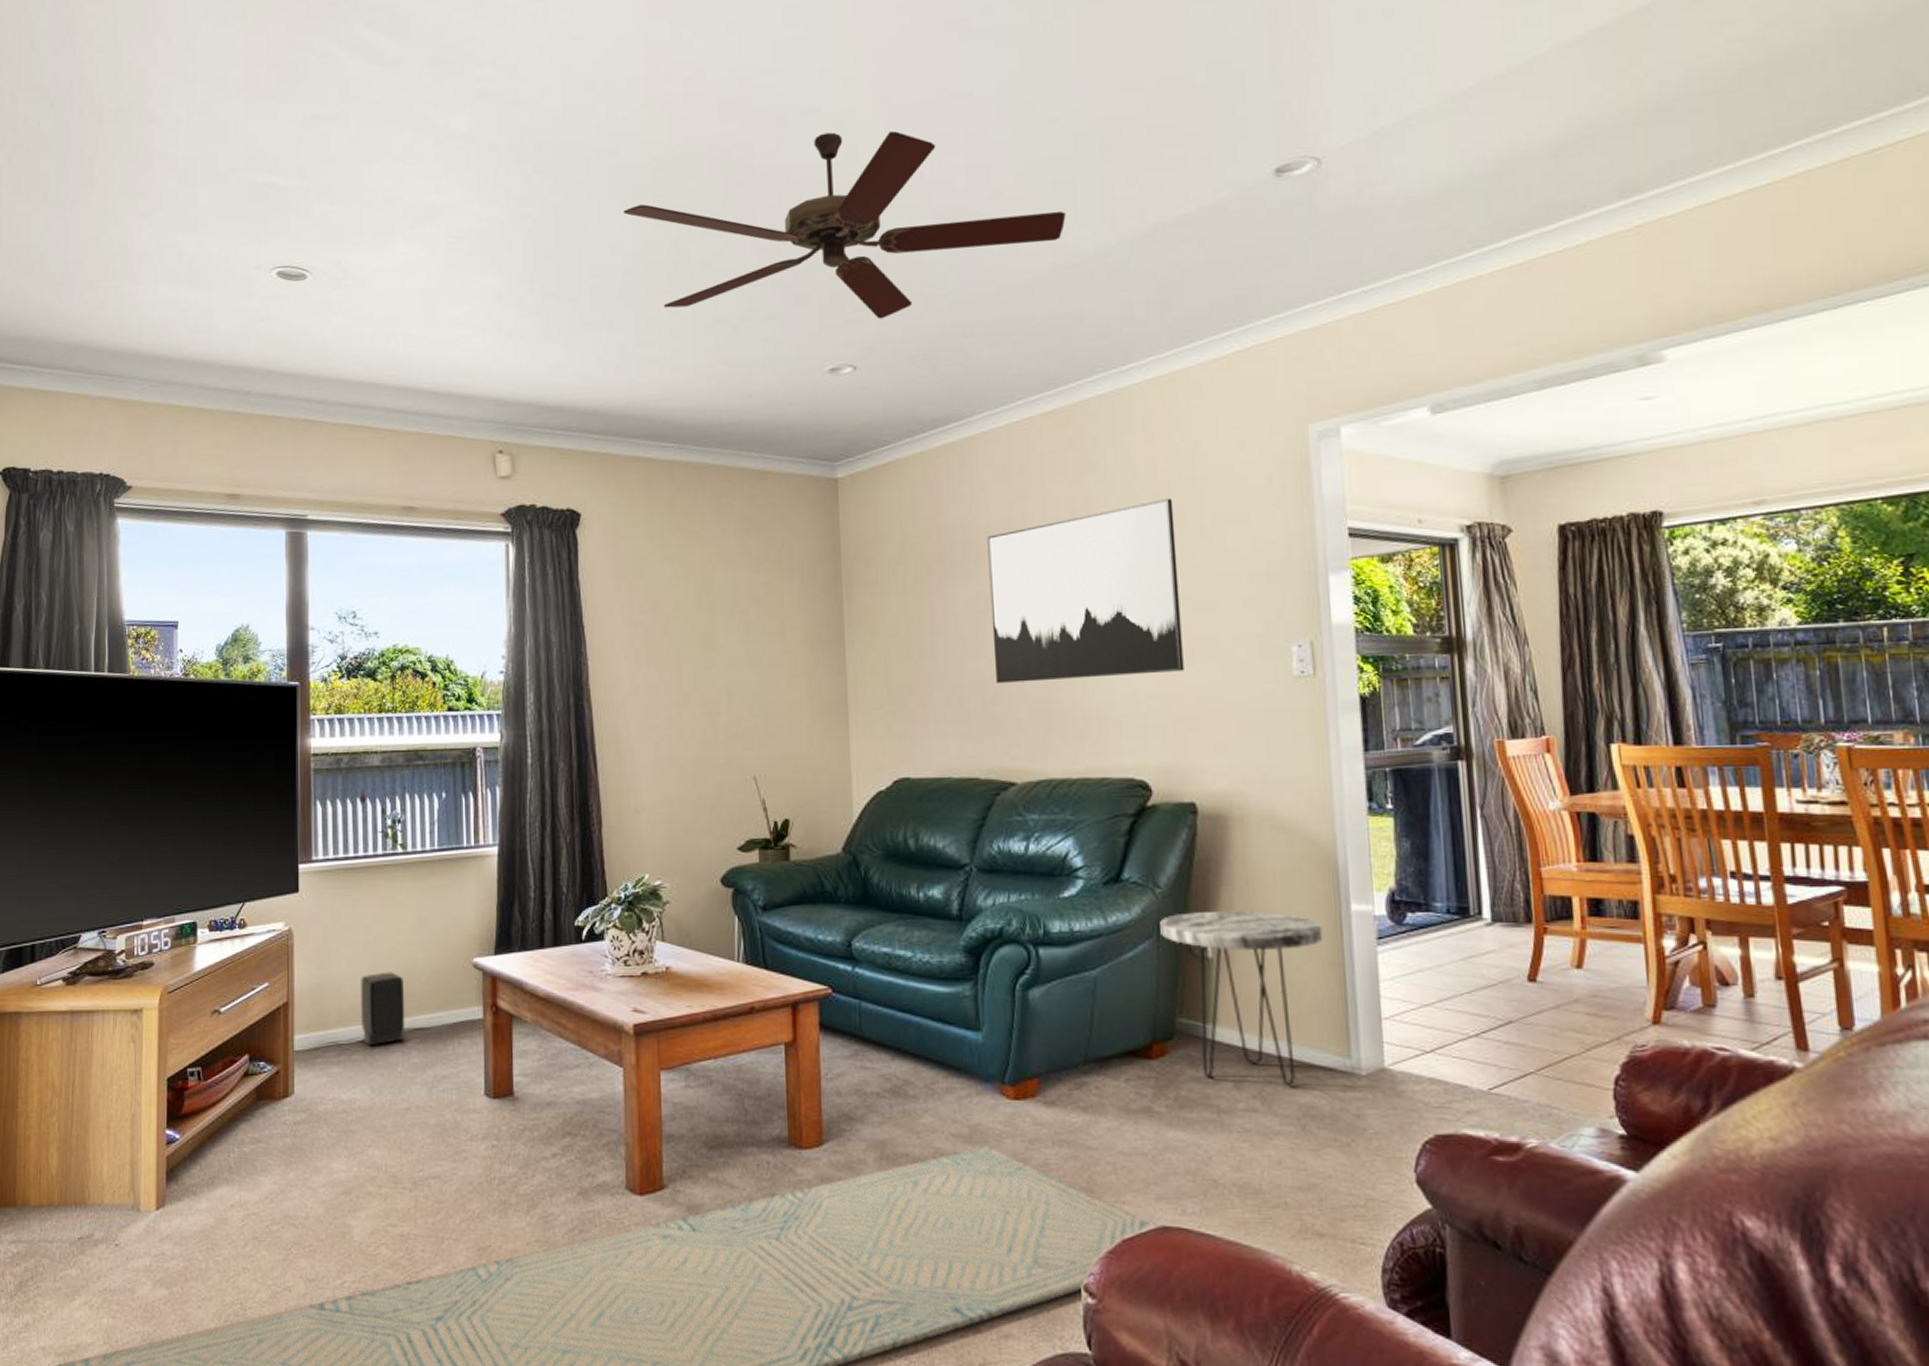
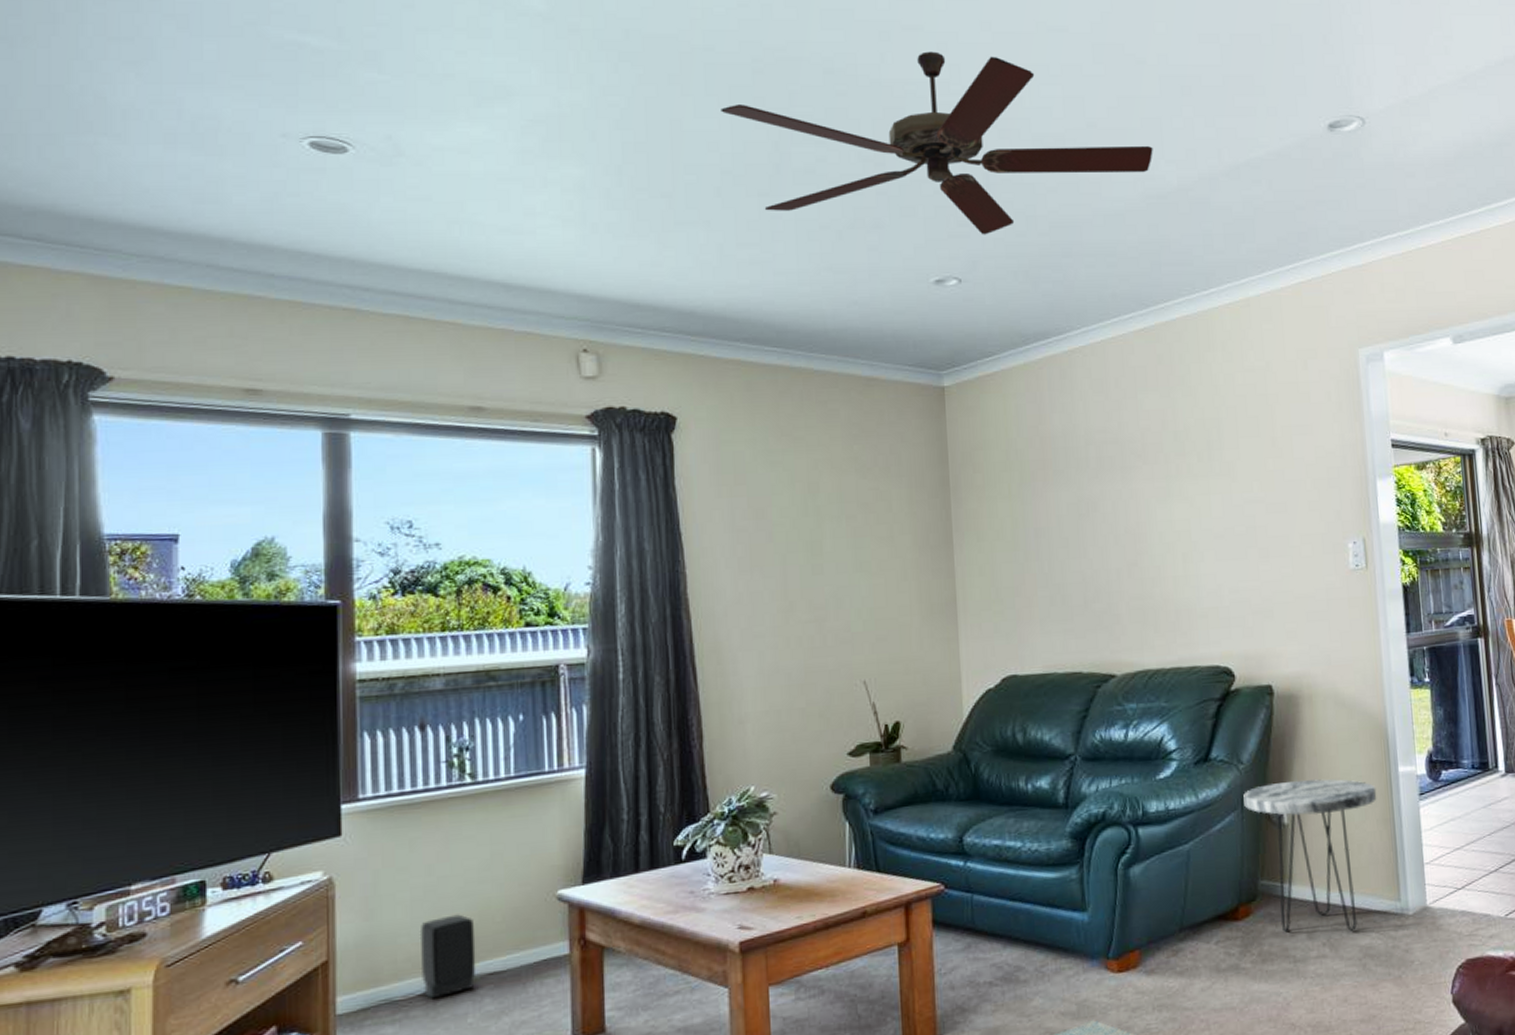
wall art: present [987,497,1184,683] -> none [1086,411,1261,582]

